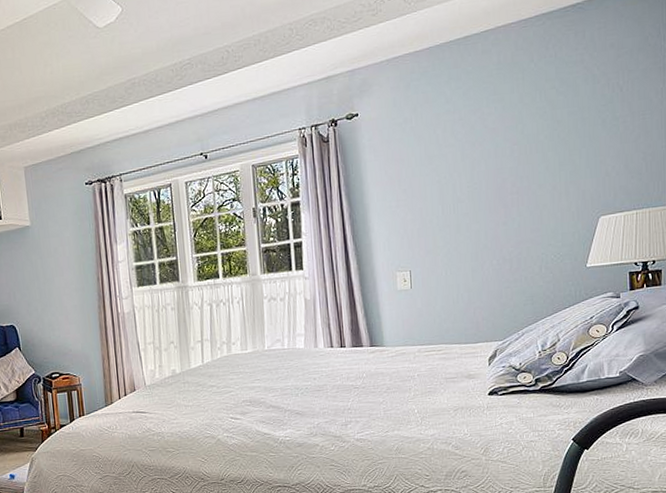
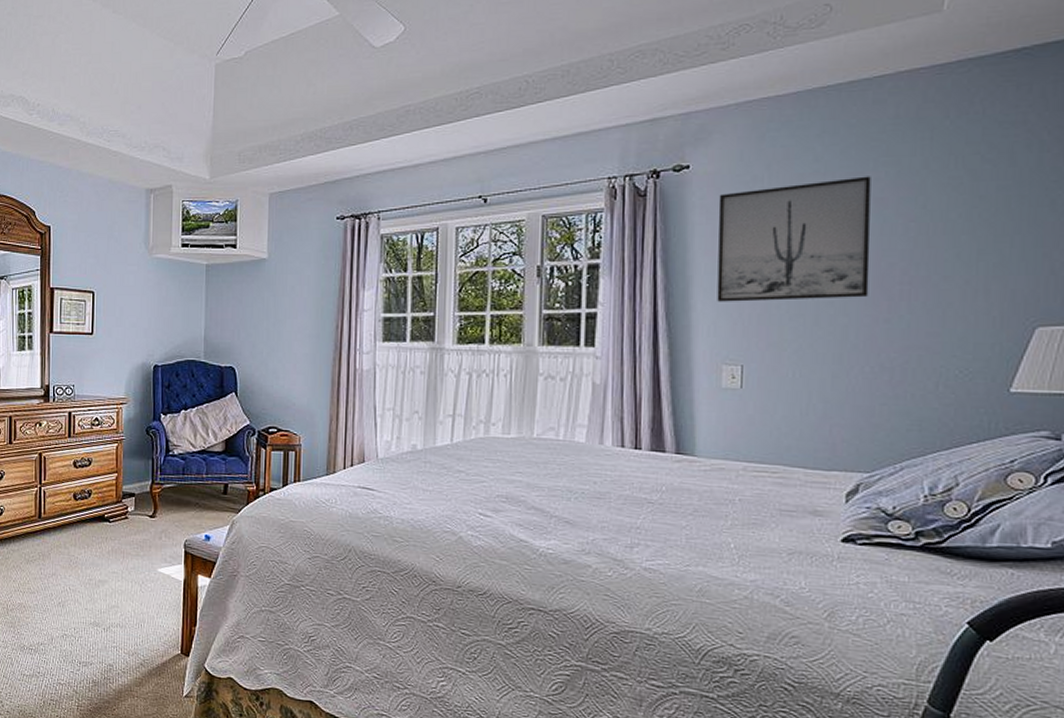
wall art: none [381,111,491,222] -> present [717,176,871,302]

